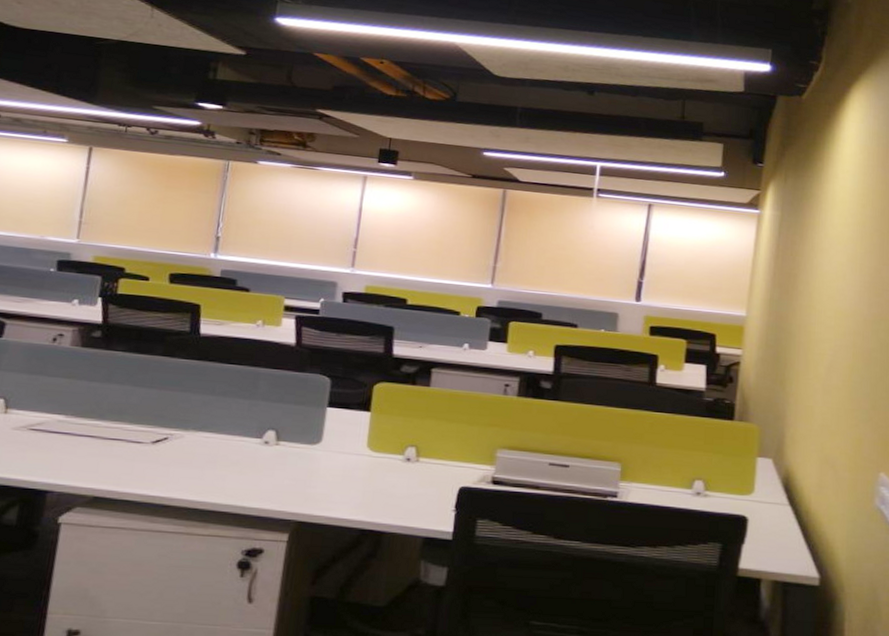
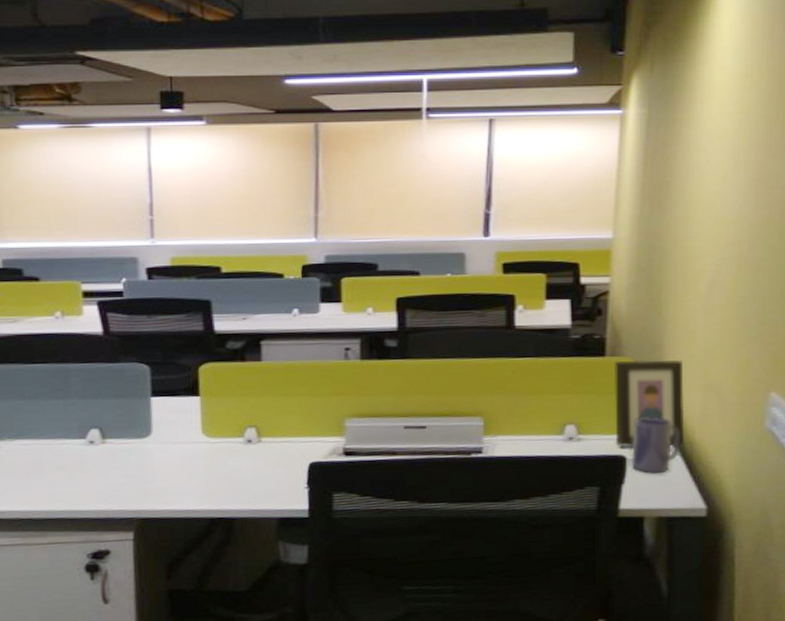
picture frame: none [738,426,803,515] -> present [613,360,685,449]
mug: none [752,481,798,538] -> present [631,416,681,475]

